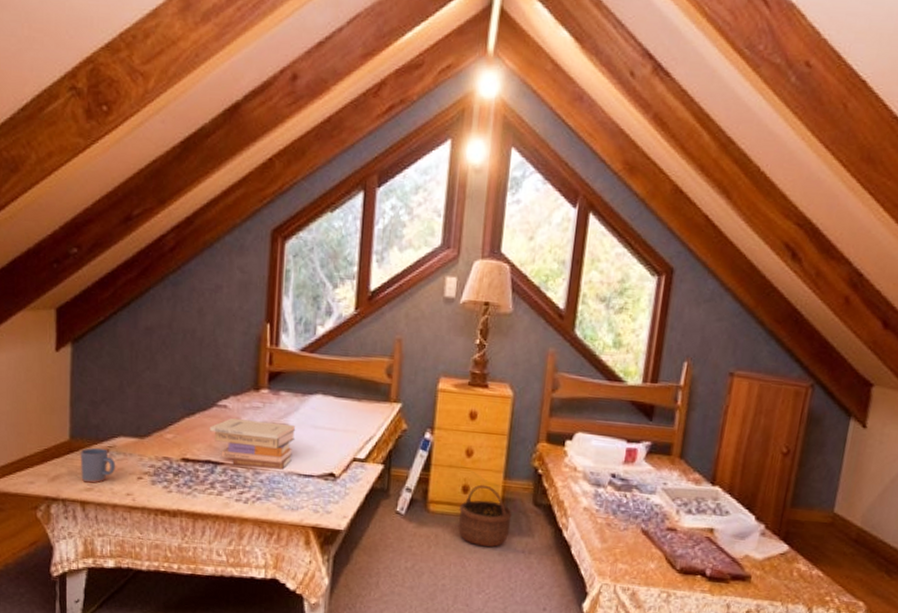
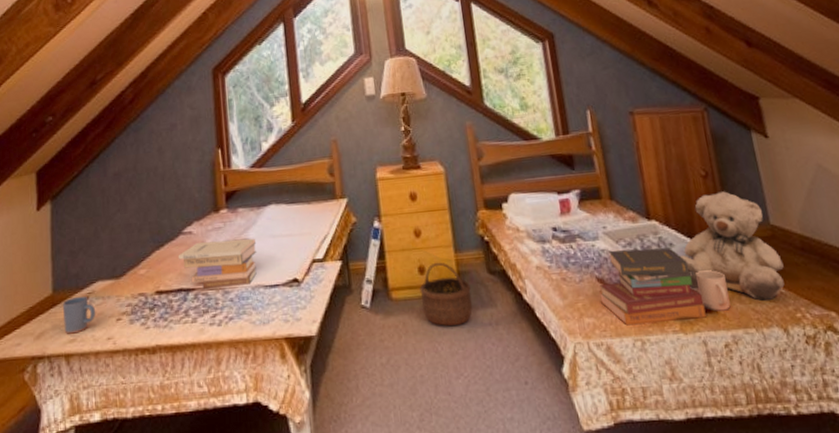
books: none [639,506,741,585] -> present [599,248,707,326]
teddy bear: none [731,471,832,580] -> present [680,191,785,301]
mug: none [738,541,770,582] -> present [694,269,731,311]

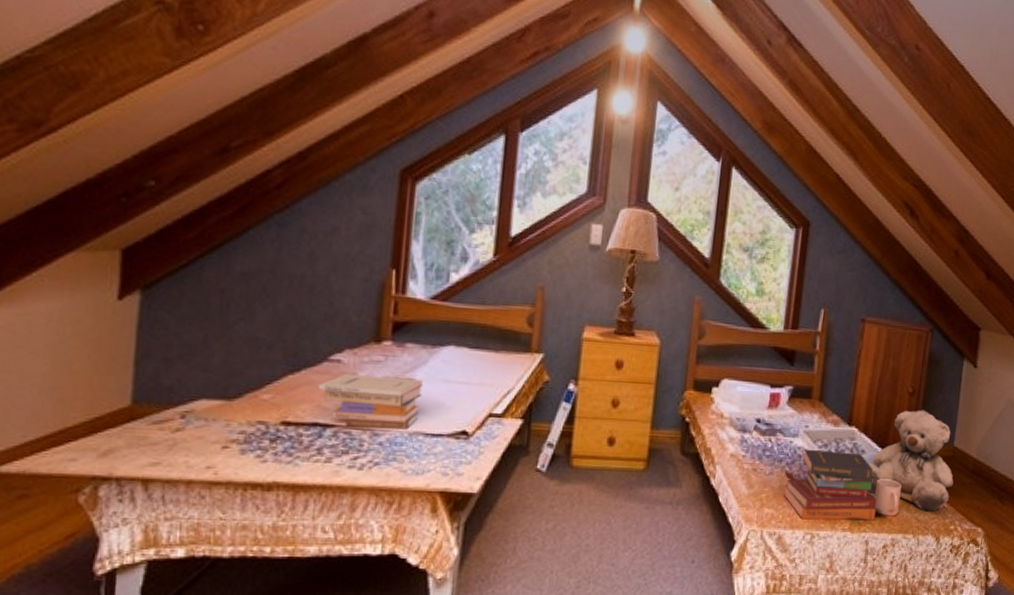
mug: present [62,296,96,334] -> none [144,413,194,456]
wicker basket: present [419,262,473,327] -> none [602,435,660,501]

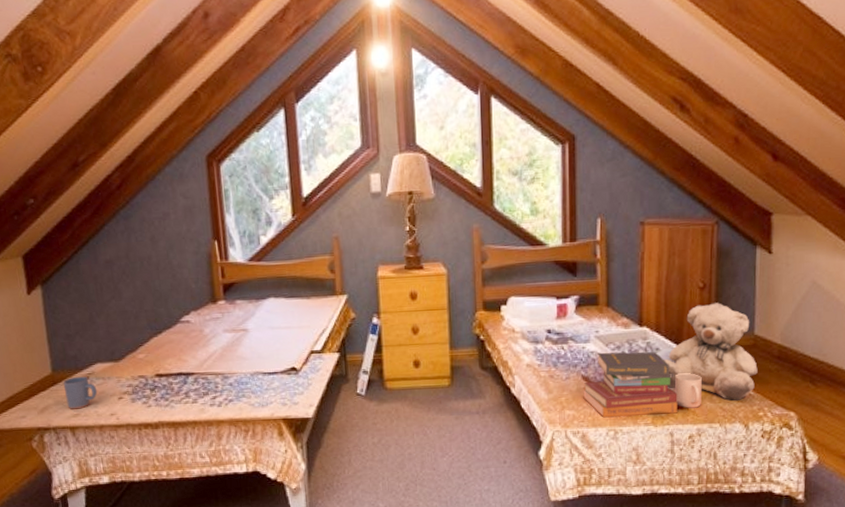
mug: none [144,413,194,456] -> present [63,376,98,409]
books: present [317,374,424,430] -> none [176,329,256,374]

